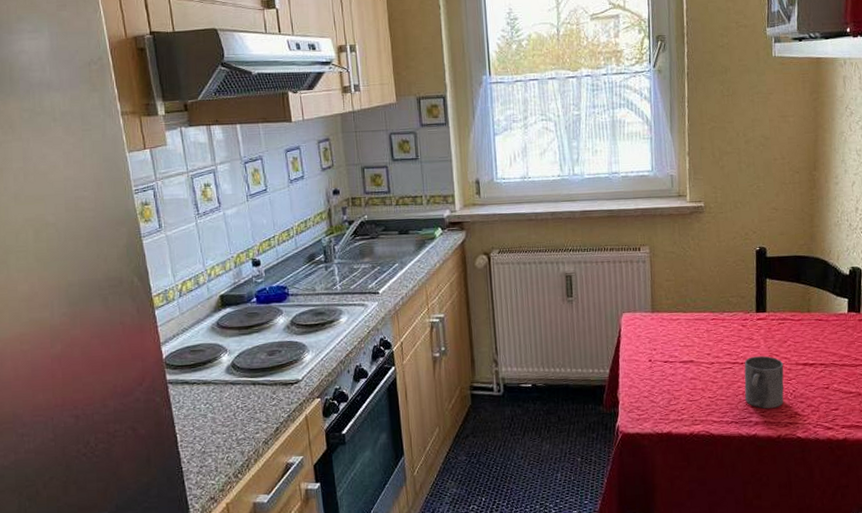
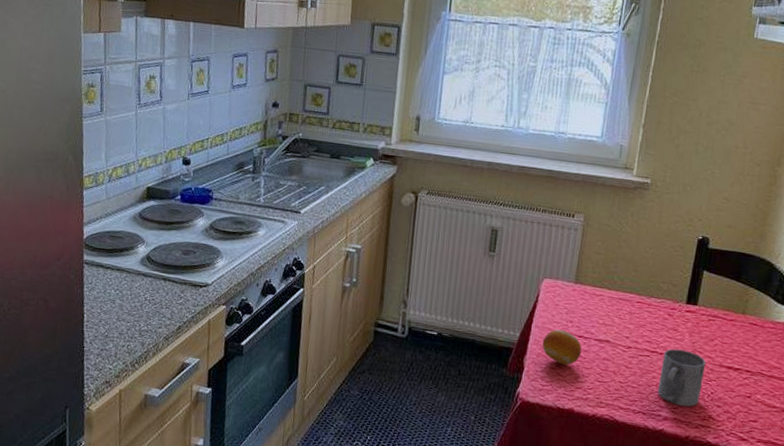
fruit: none [631,358,669,392] -> present [542,329,582,365]

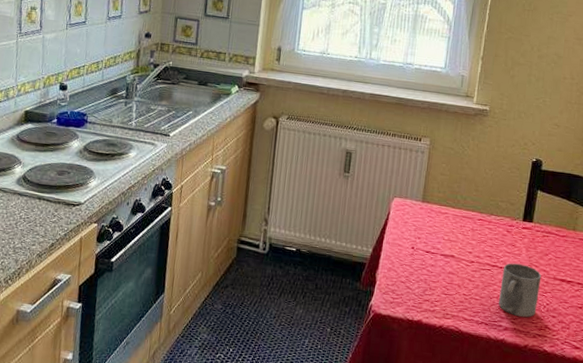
fruit: present [542,329,582,365] -> none [392,245,429,279]

